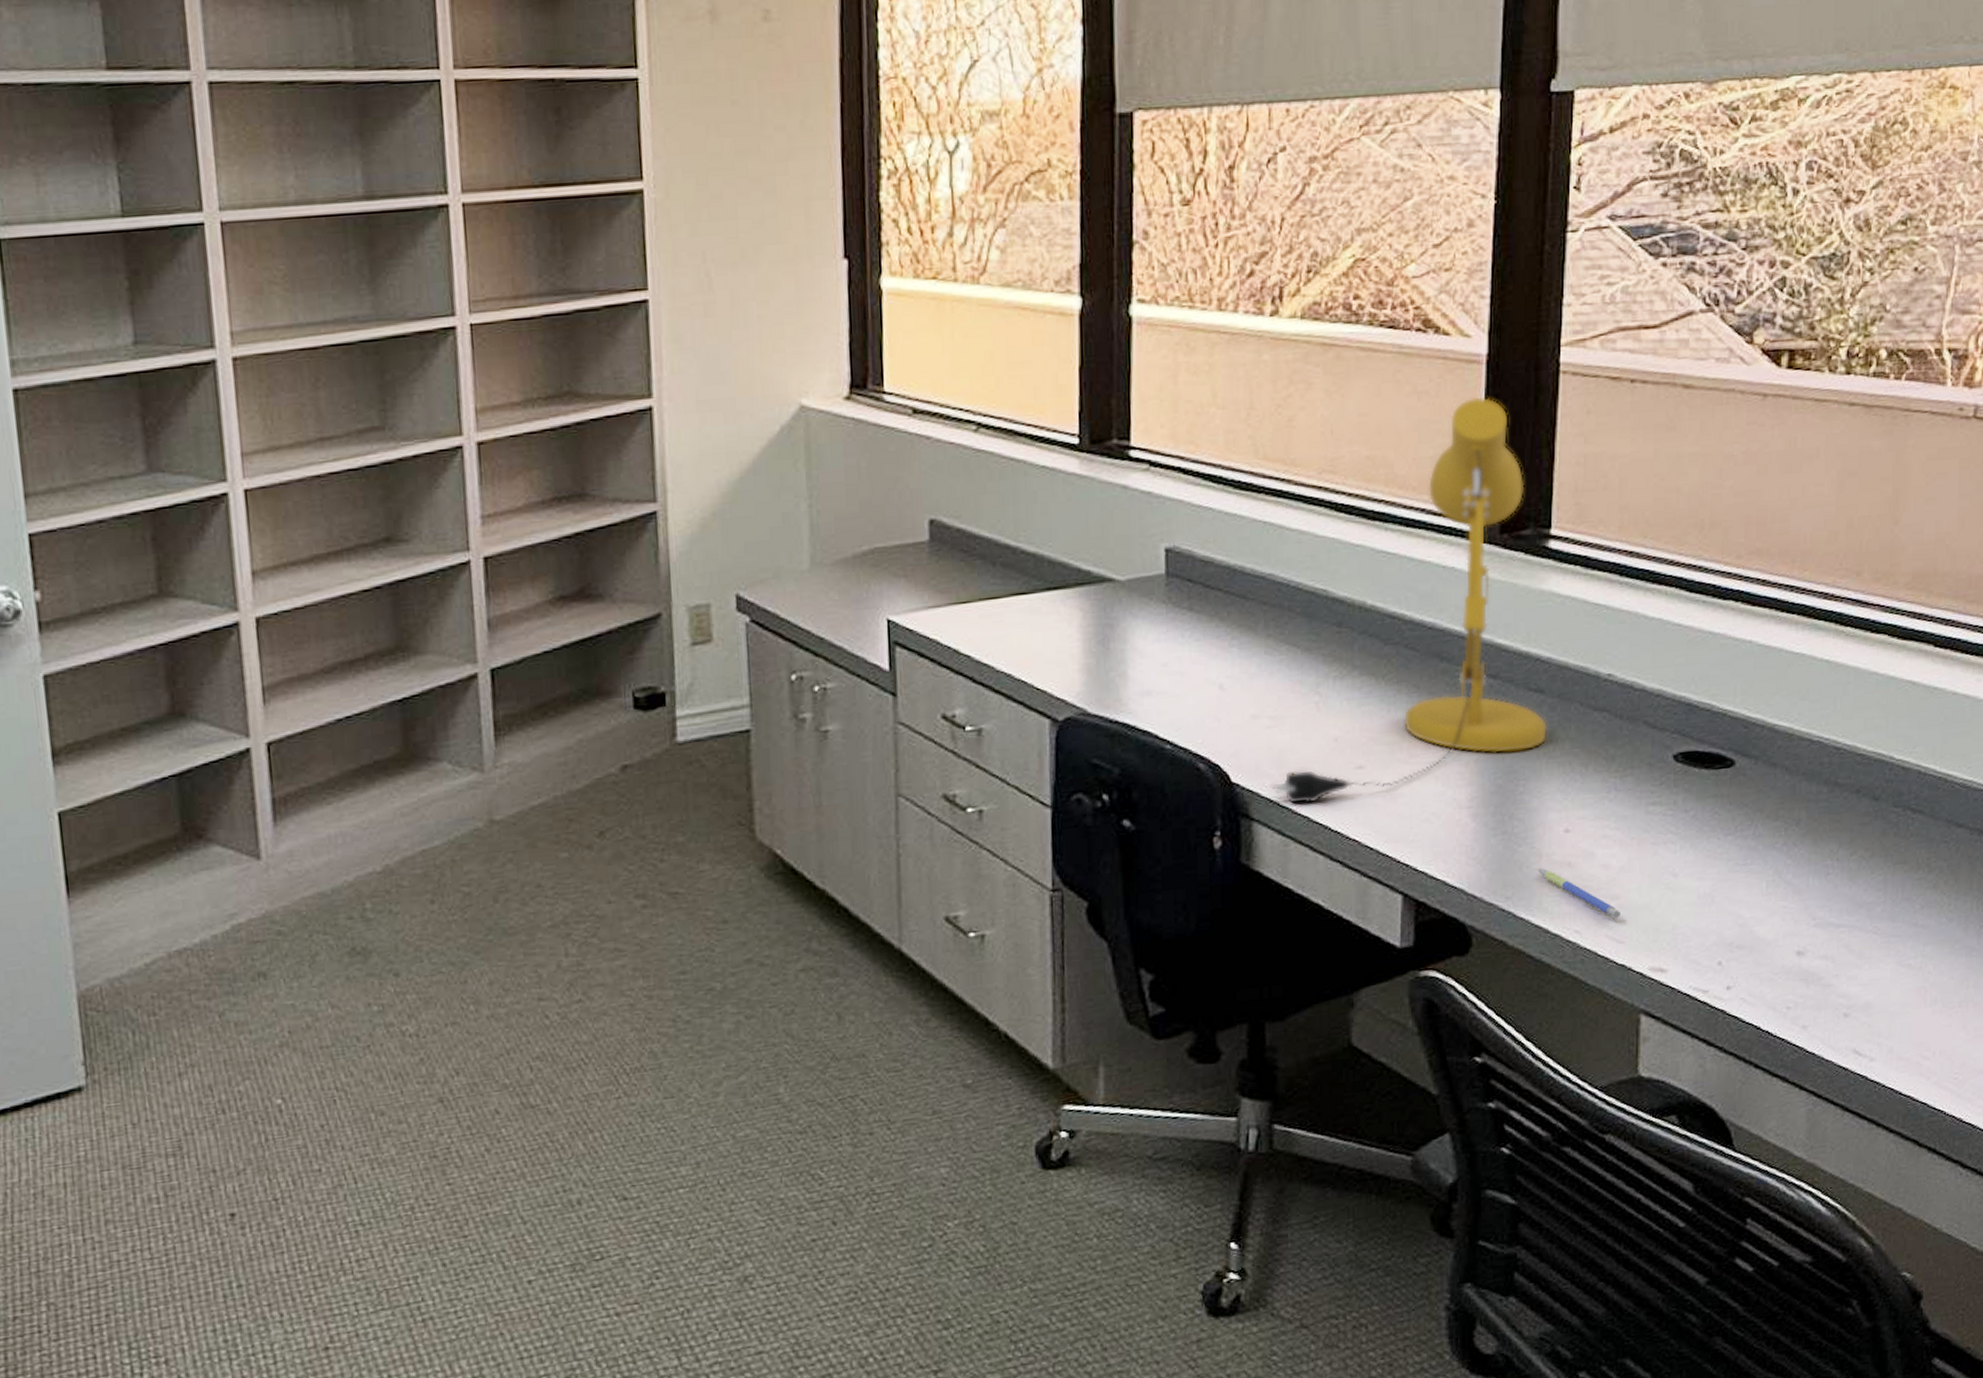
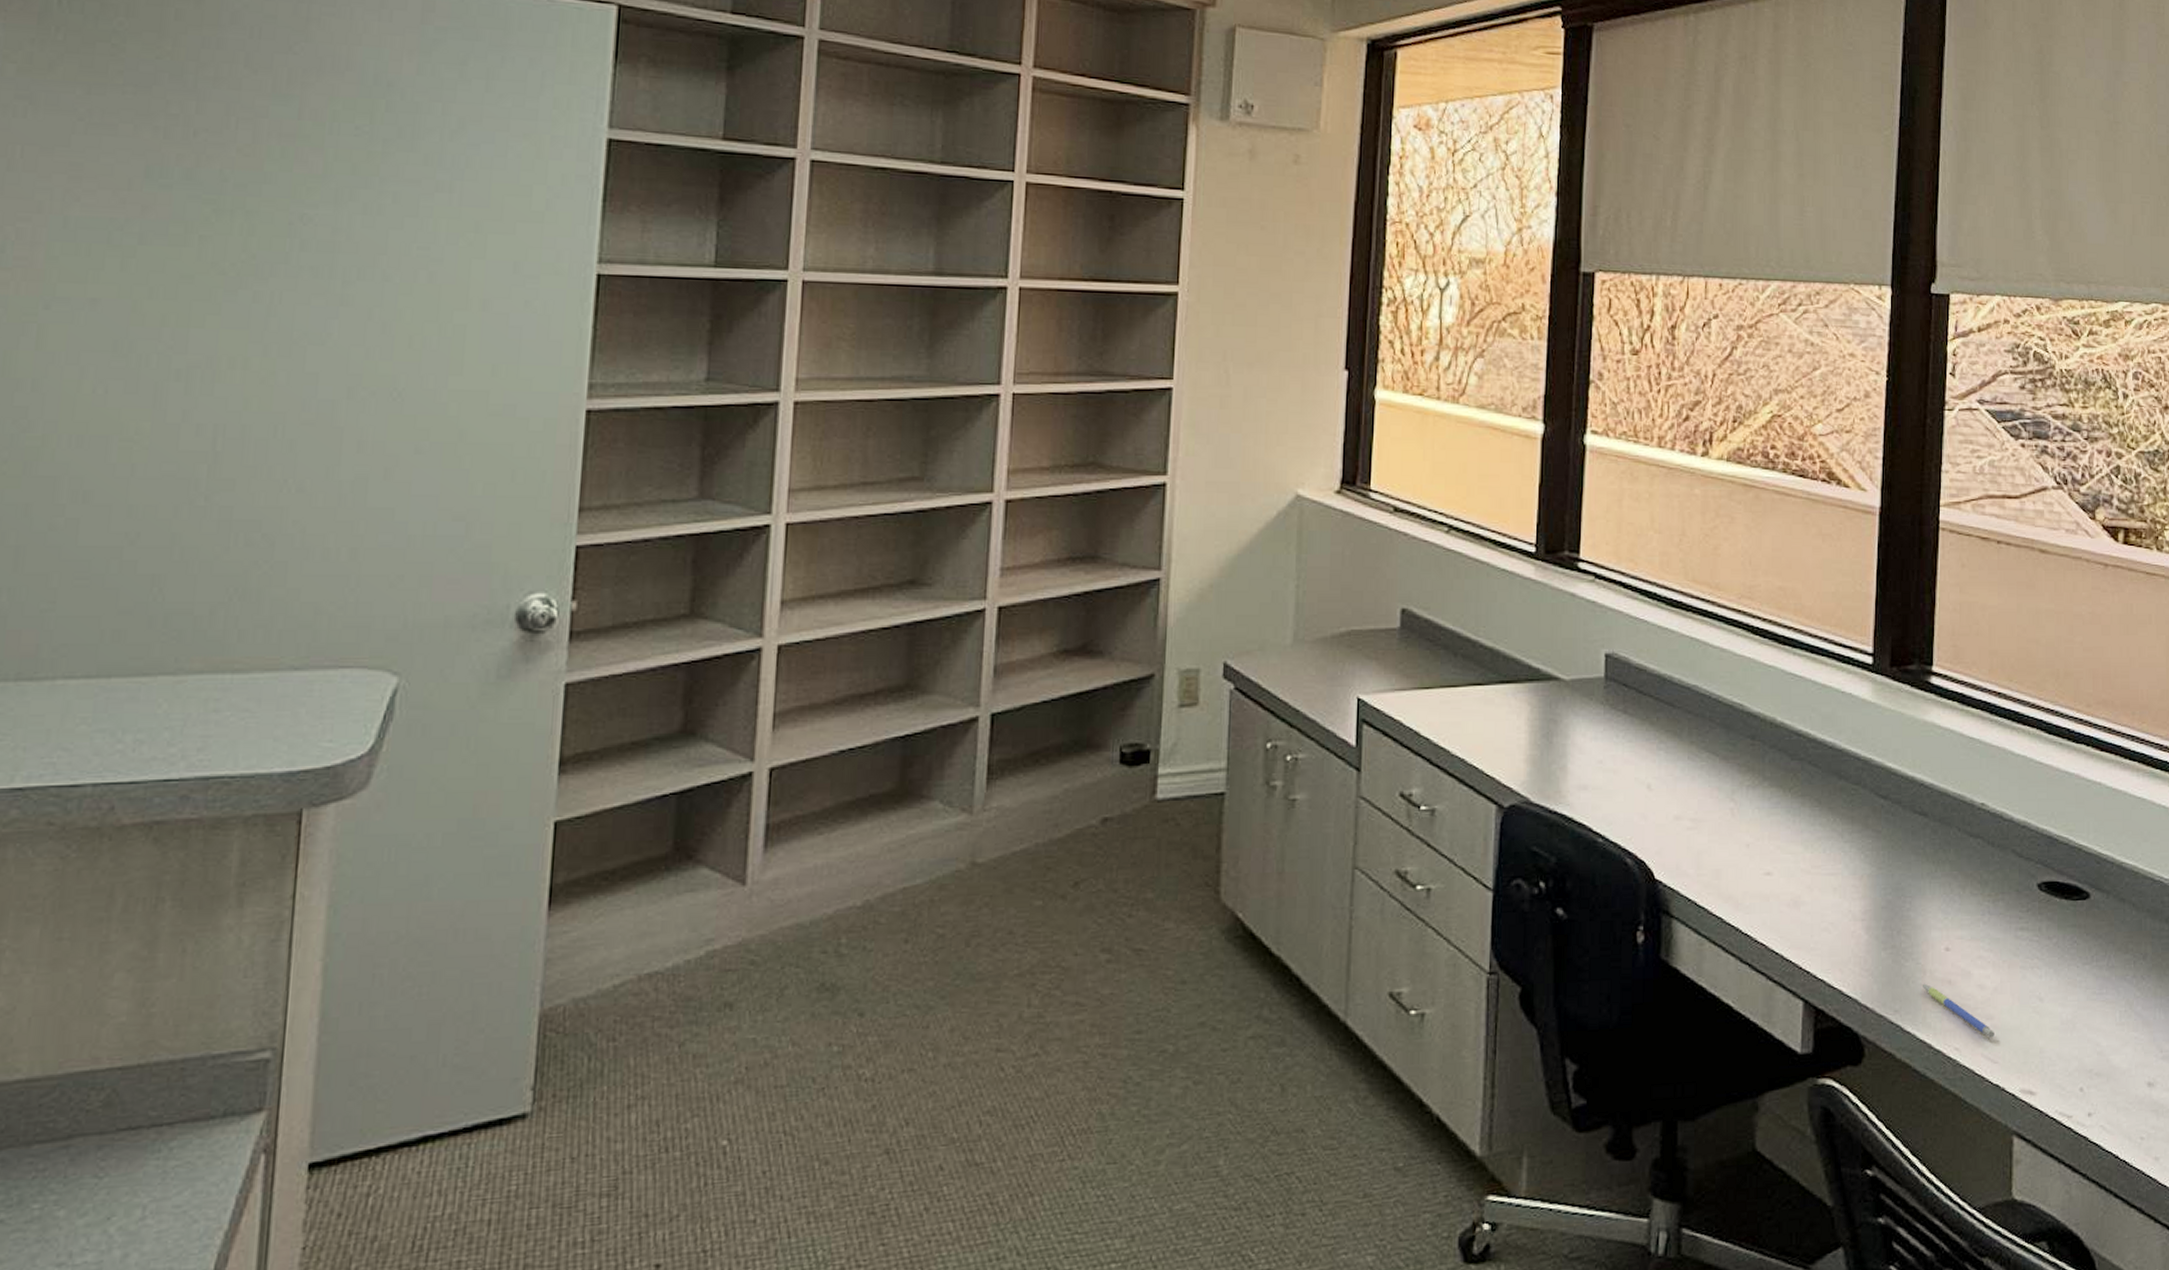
desk lamp: present [1270,396,1547,804] -> none [1689,543,1930,905]

